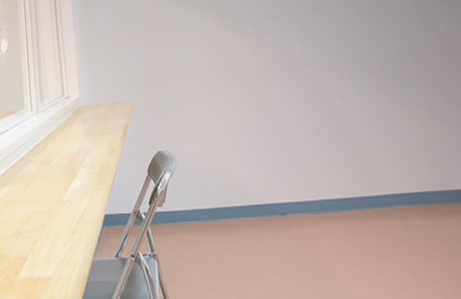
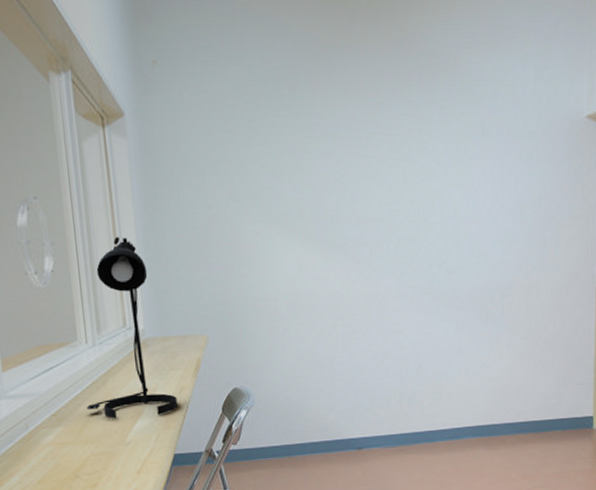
desk lamp: none [29,21,108,179] -> present [86,237,178,418]

